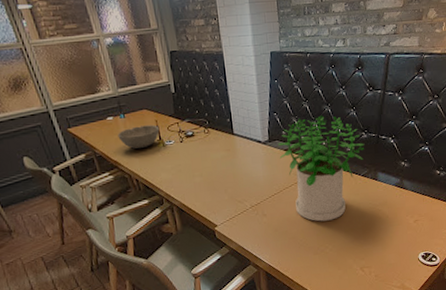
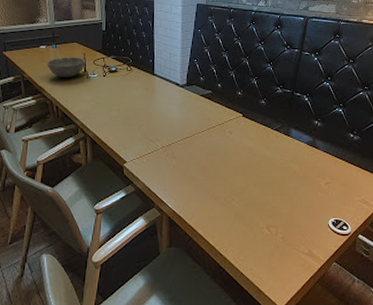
potted plant: present [278,115,365,222] -> none [195,66,279,171]

